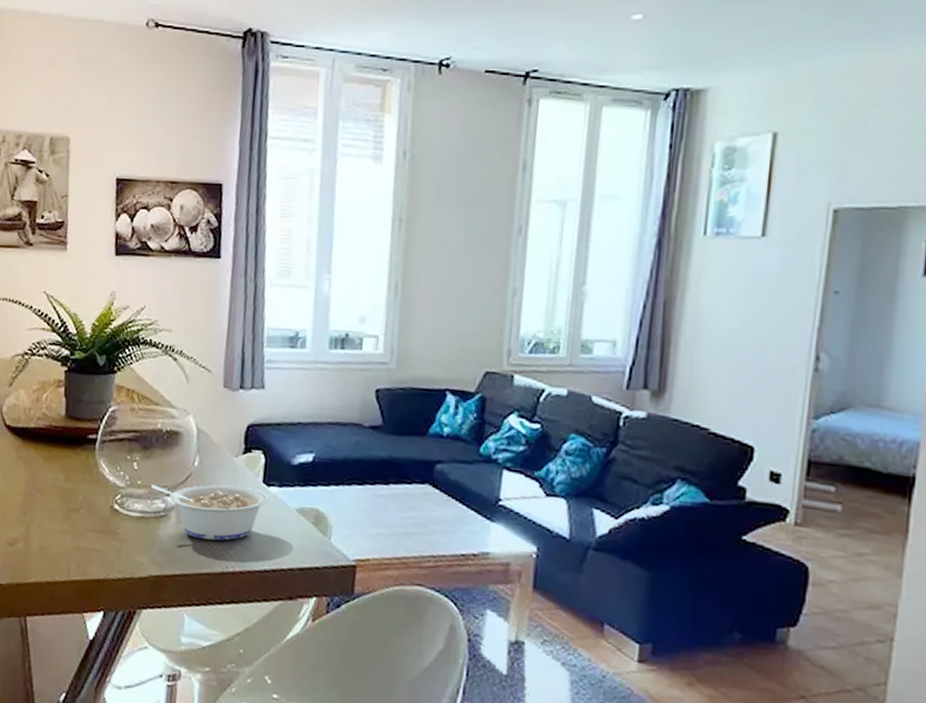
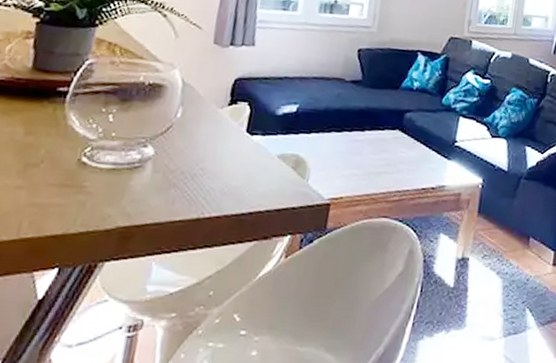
legume: present [151,484,268,541] -> none [127,134,250,189]

